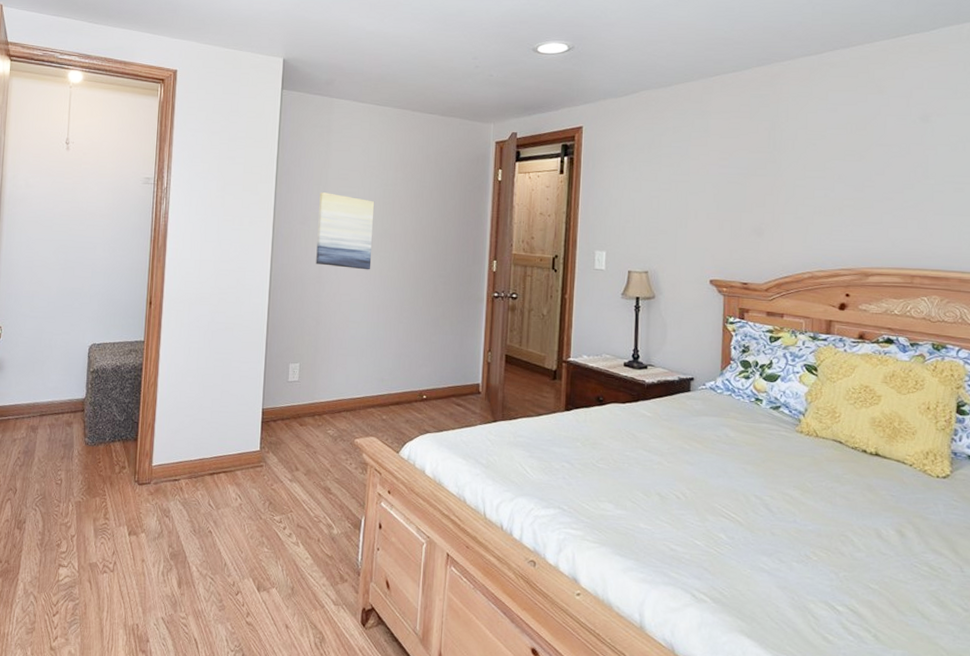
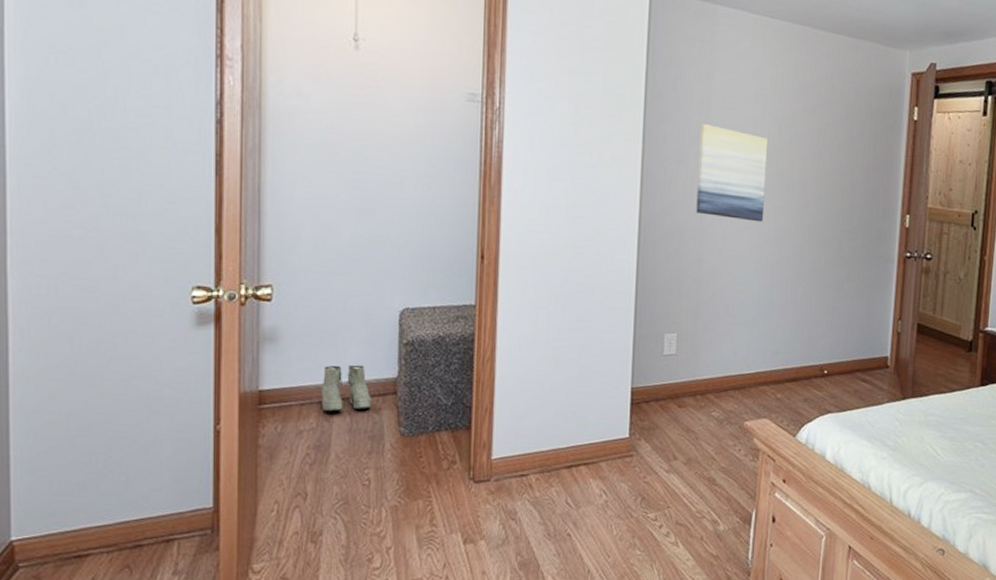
boots: none [30,388,66,425] -> present [321,365,372,412]

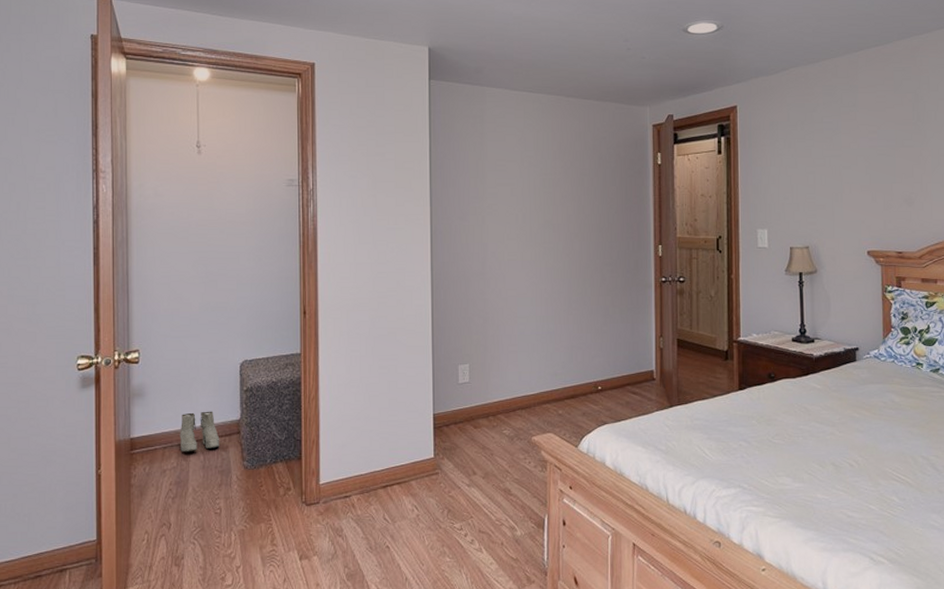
wall art: present [696,124,769,222] -> none [477,185,536,263]

